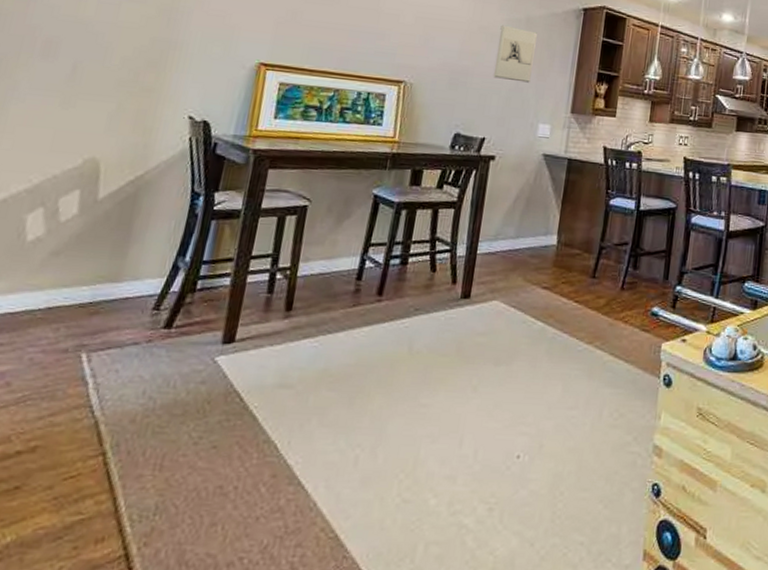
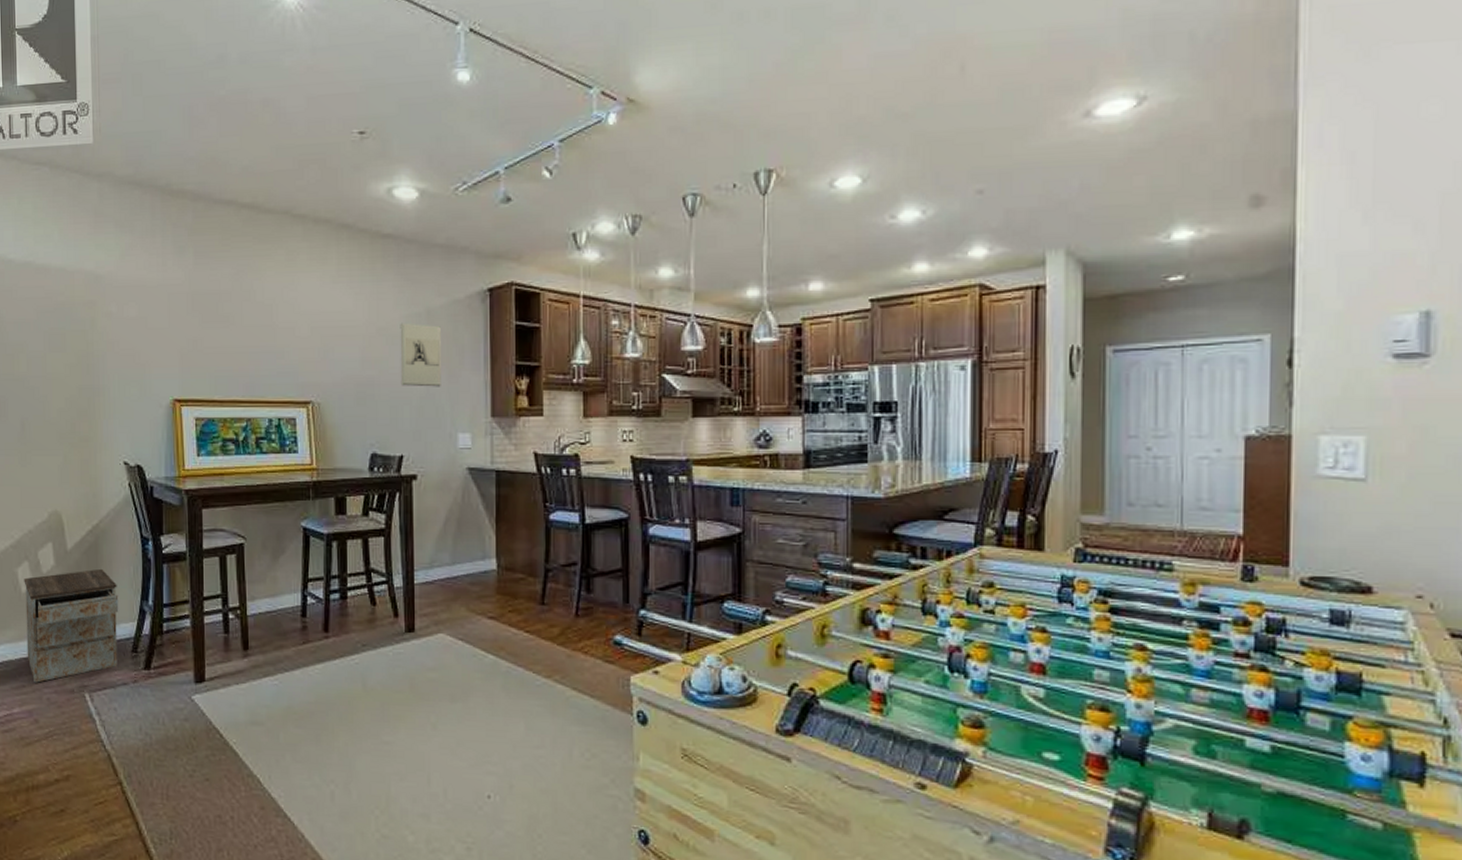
cabinet: none [14,220,151,341] -> present [24,568,119,683]

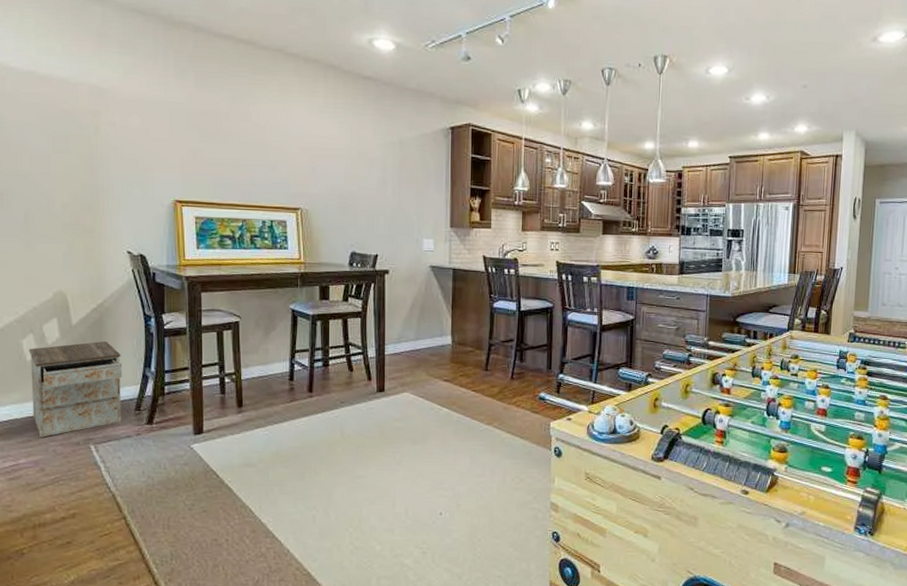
wall sculpture: present [400,322,441,387] -> none [377,149,411,202]

